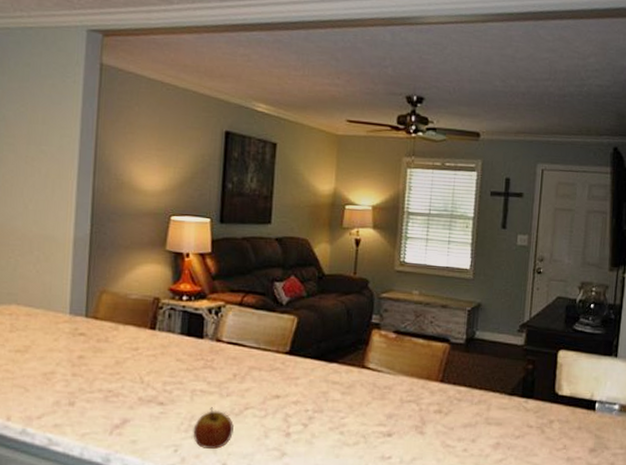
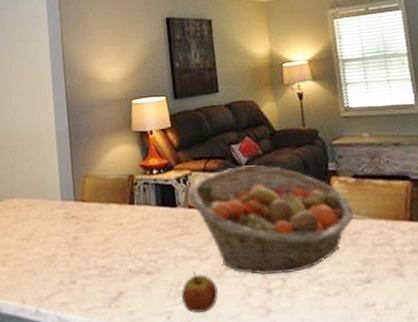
fruit basket: none [218,306,389,419] -> present [188,165,355,275]

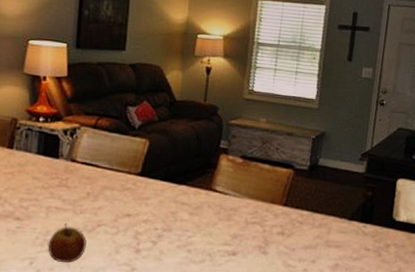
fruit basket: present [188,165,355,275] -> none [72,129,235,237]

